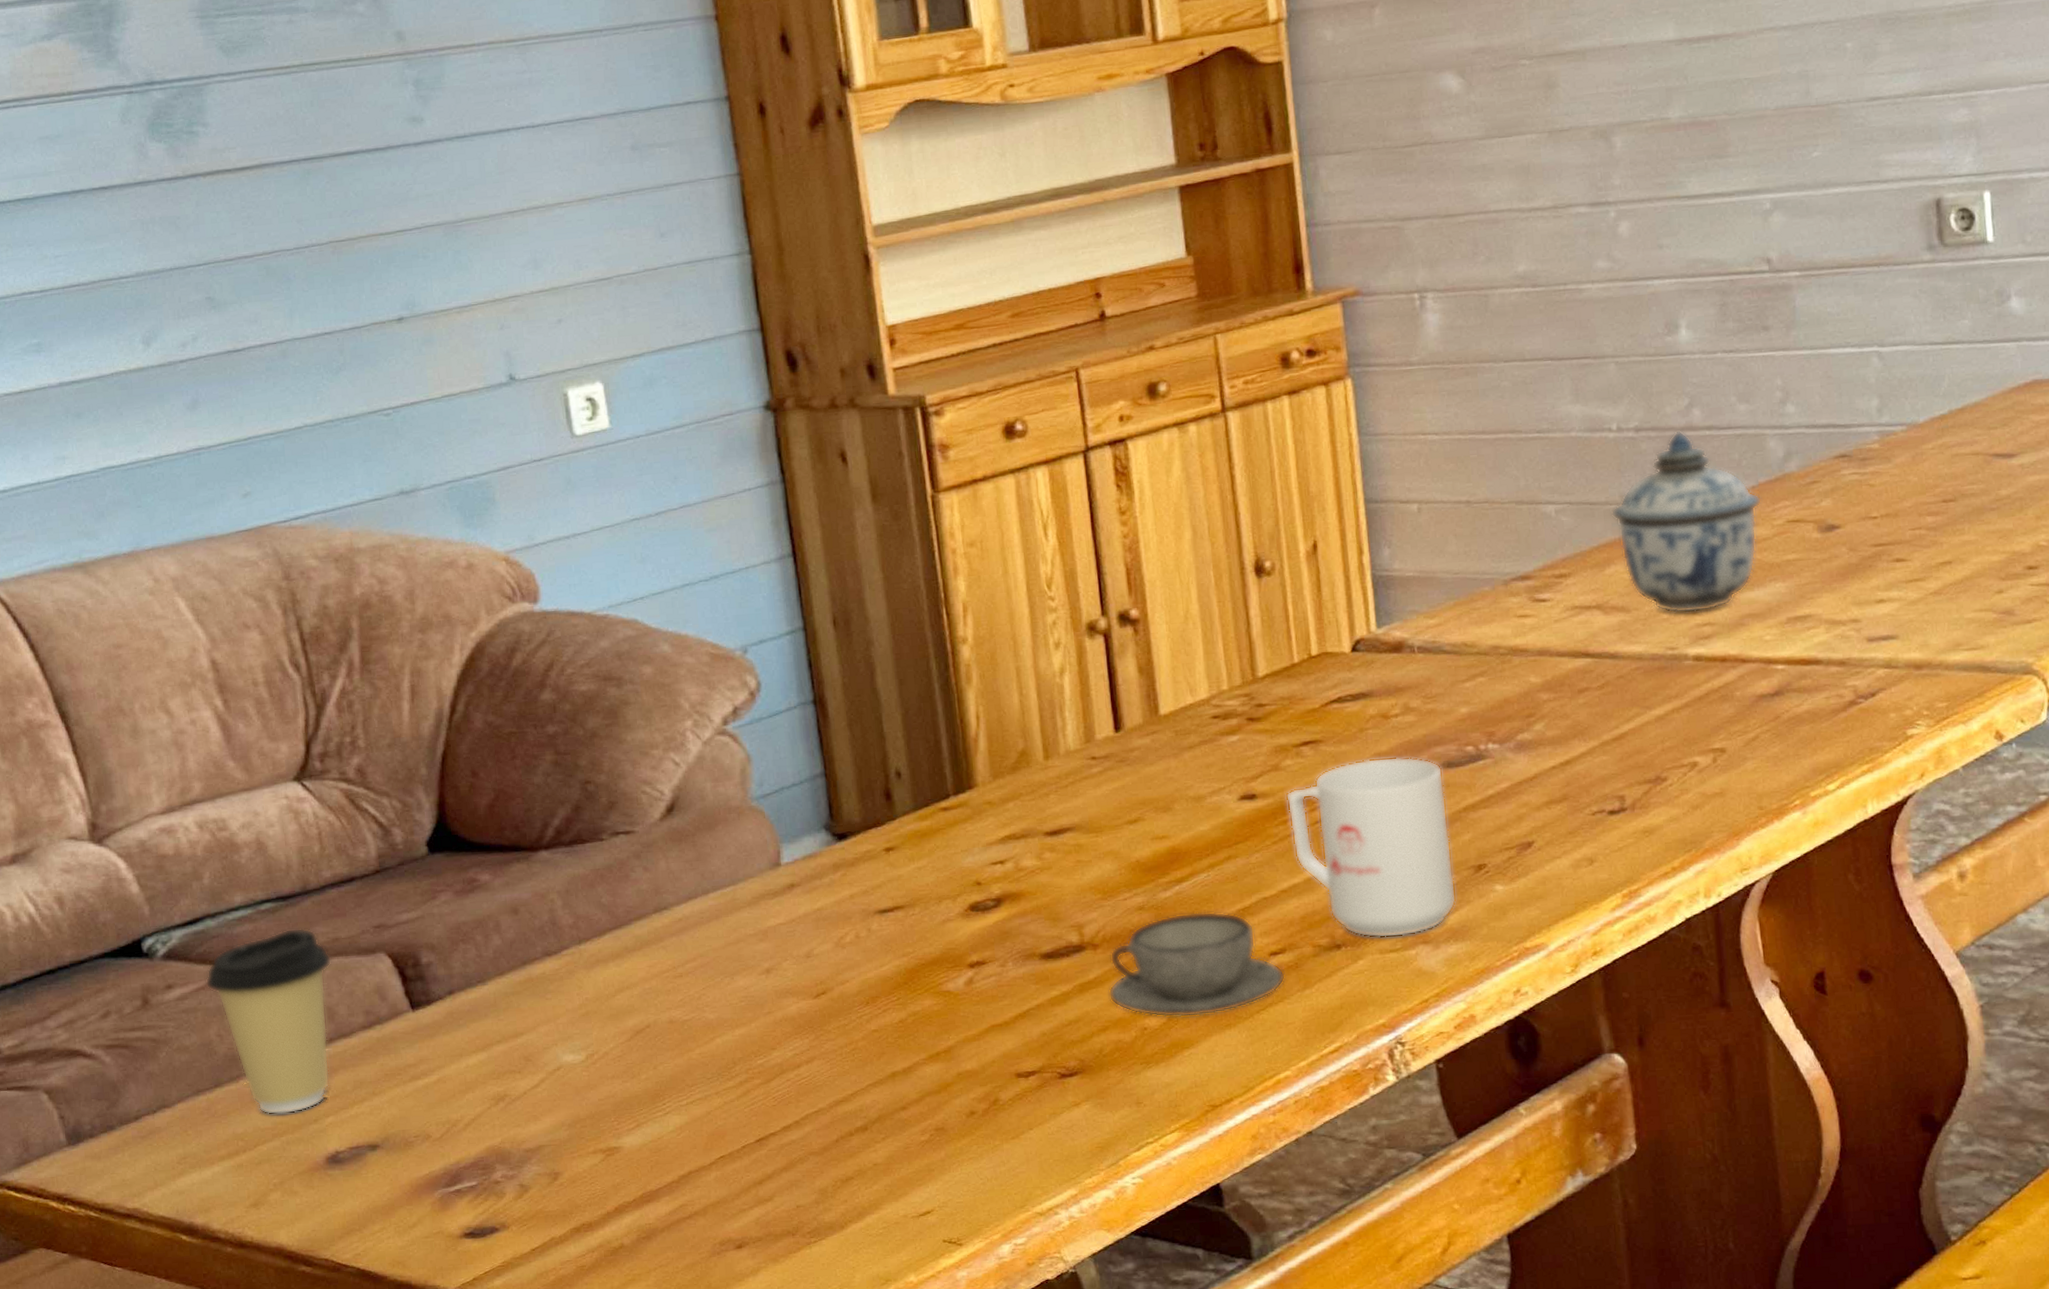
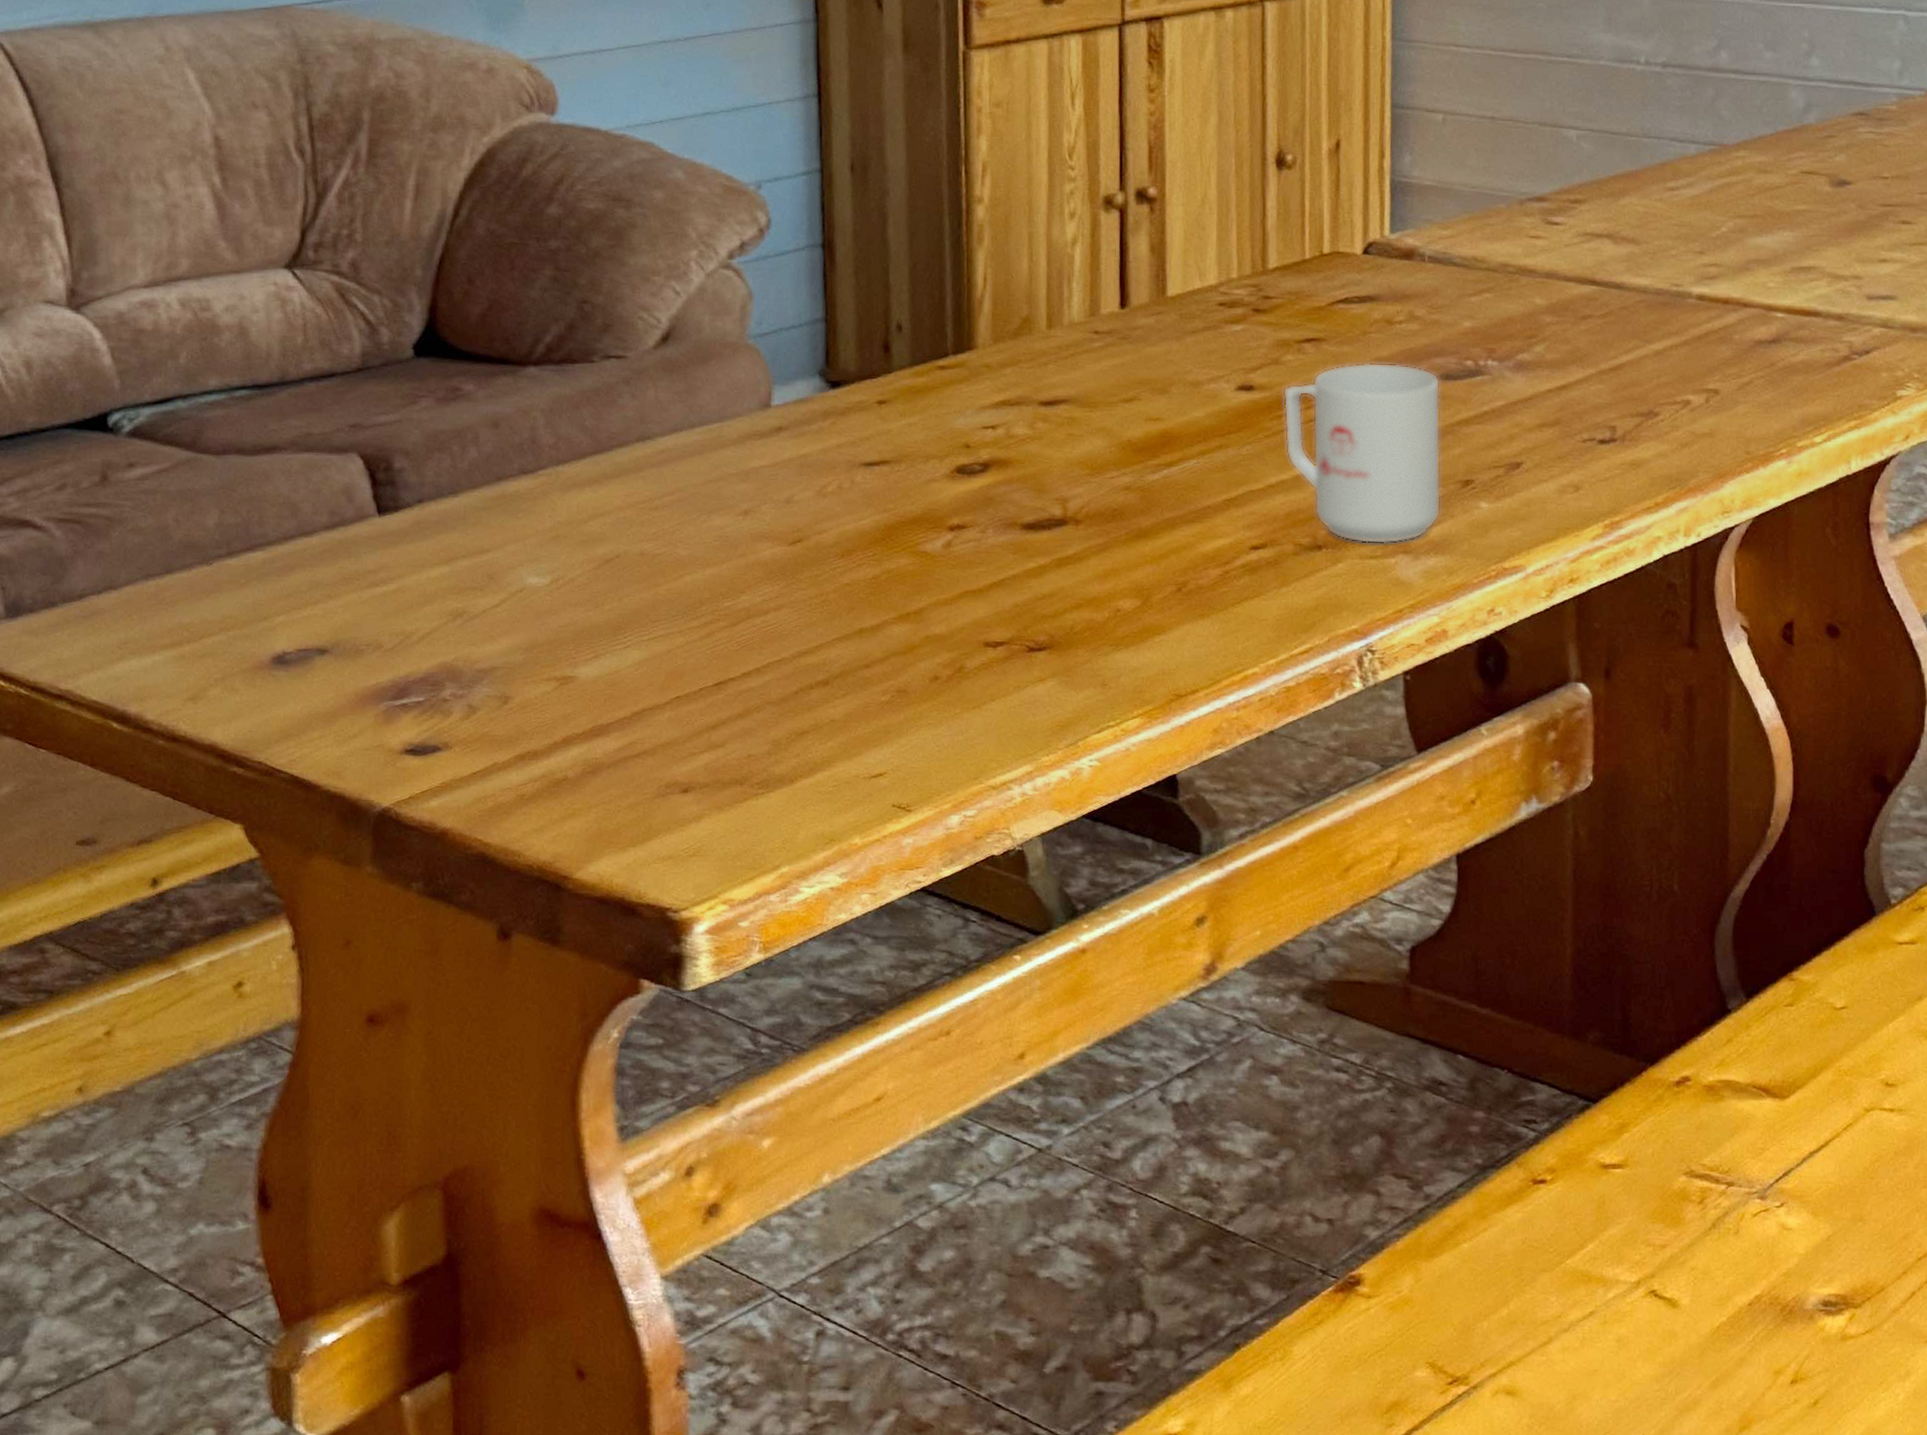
coffee cup: present [205,927,332,1115] -> none [169,418,302,609]
teacup: present [1108,911,1285,1018] -> none [1085,498,1263,604]
lidded jar: present [1610,430,1762,614] -> none [1630,71,1779,252]

